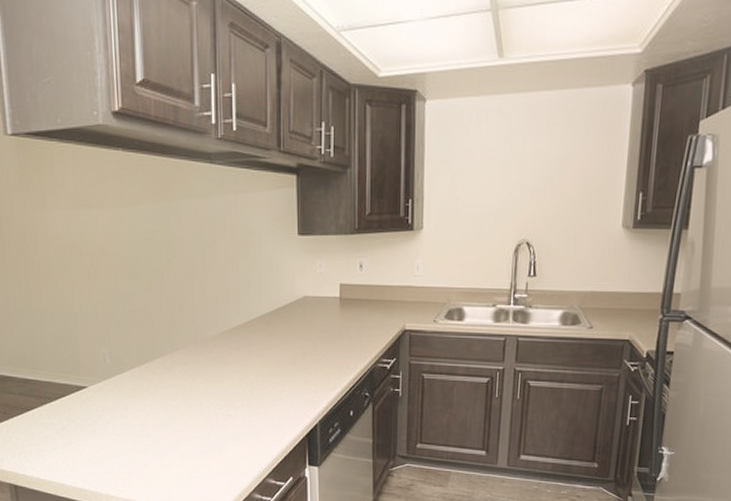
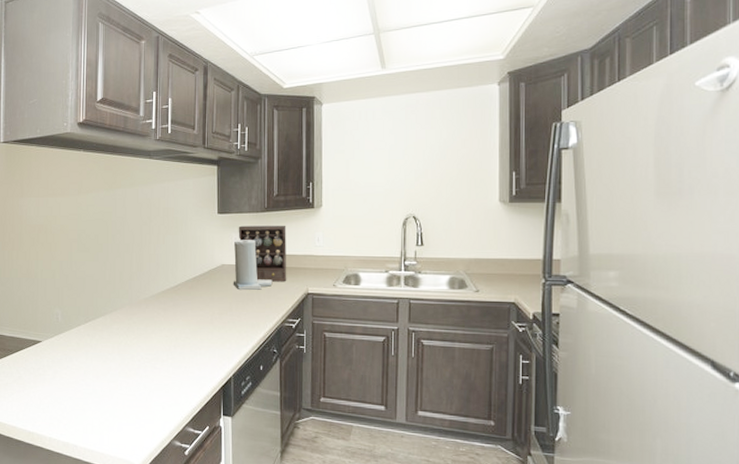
paper towel: none [317,267,364,326] -> present [233,240,273,290]
spice rack: none [323,250,381,317] -> present [238,225,287,282]

